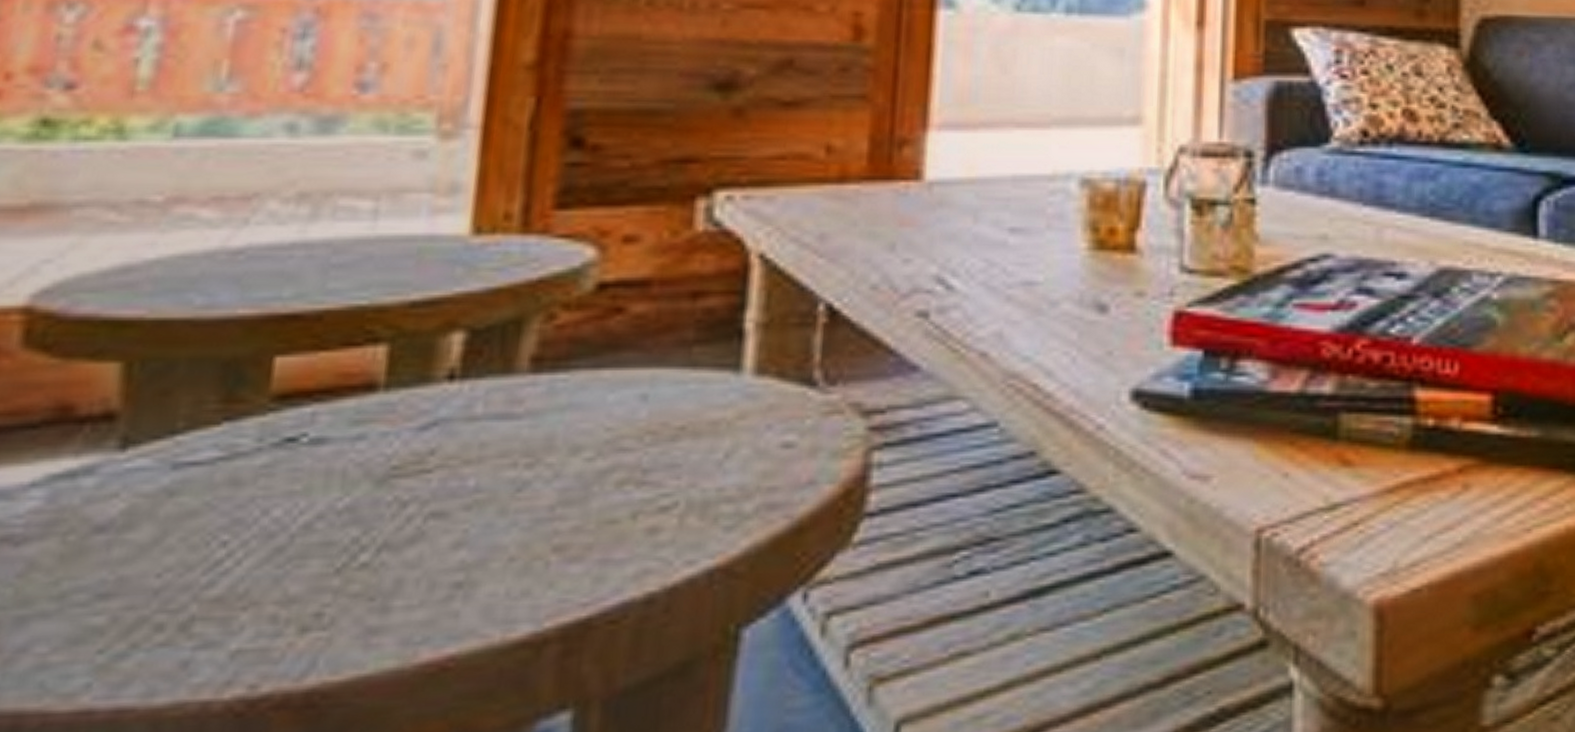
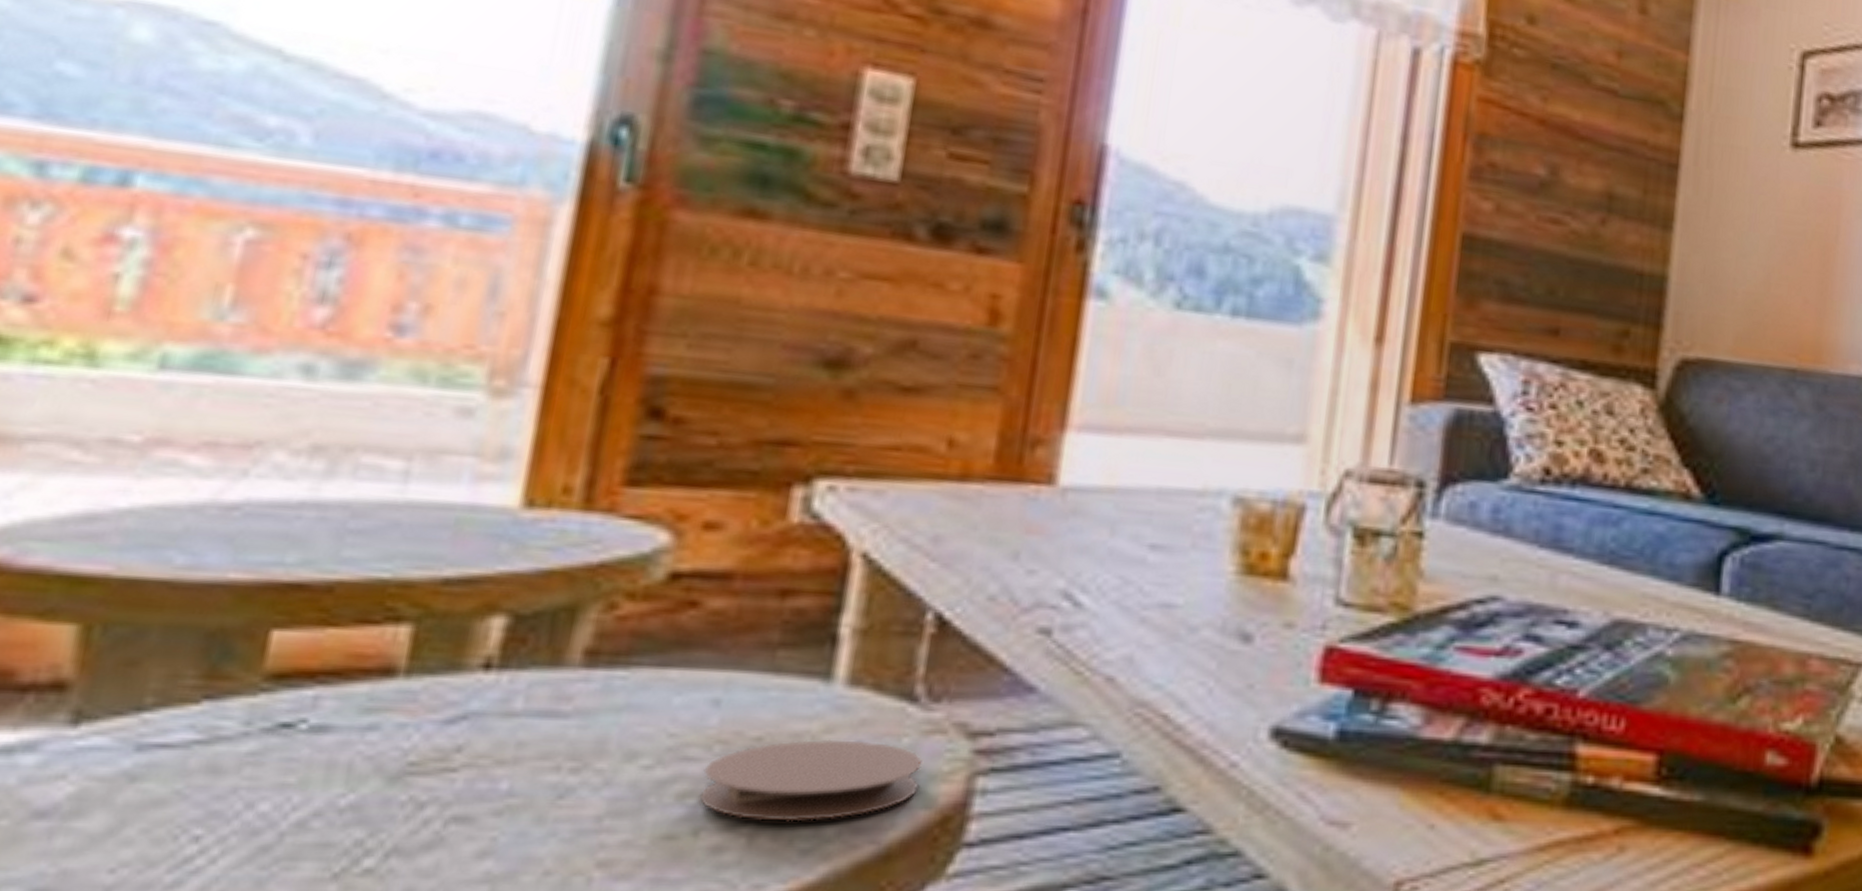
coaster: none [635,425,824,502] -> present [699,739,922,822]

